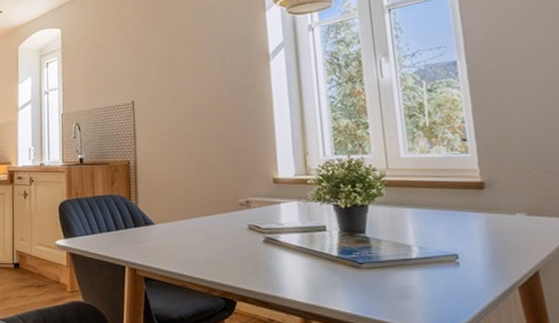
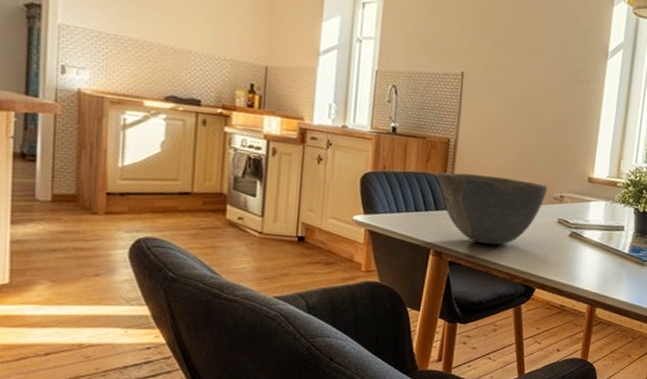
bowl: none [122,190,232,258] -> present [436,172,549,245]

